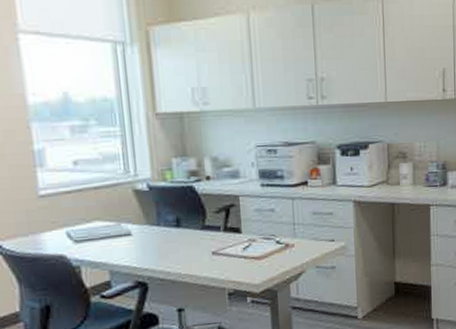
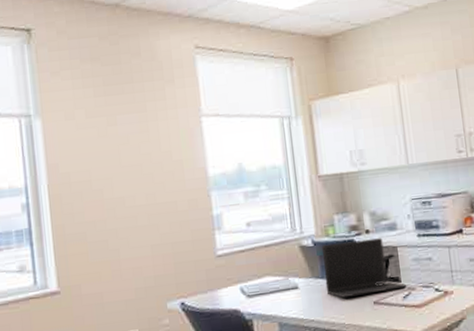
laptop: none [157,186,248,247] -> present [321,238,407,298]

